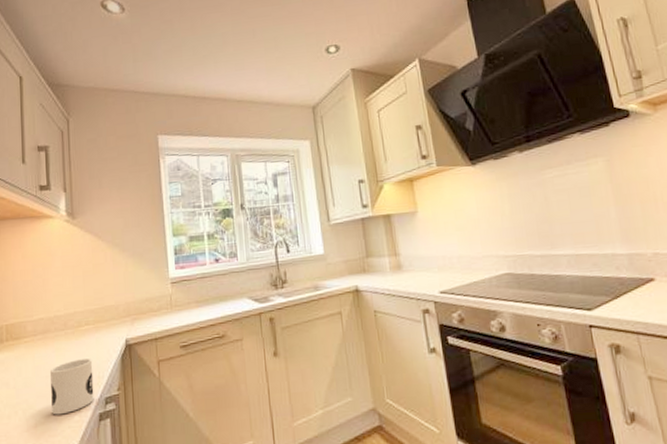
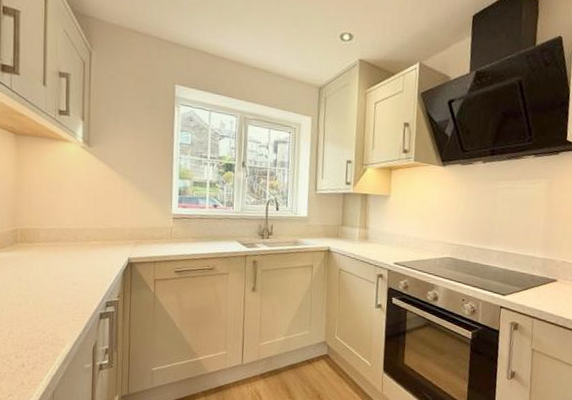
mug: present [50,359,94,415] -> none [59,267,98,310]

